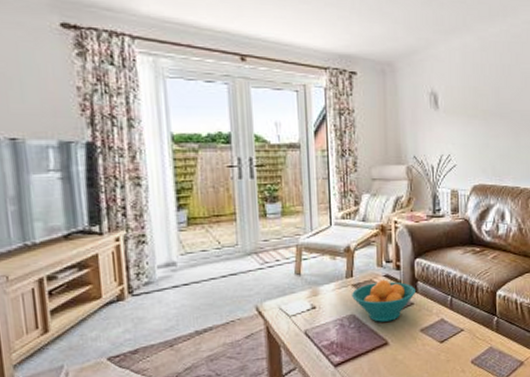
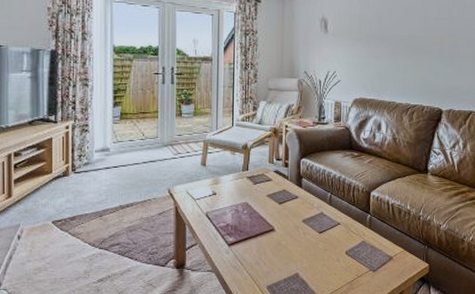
fruit bowl: present [352,279,416,322] -> none [247,174,300,211]

